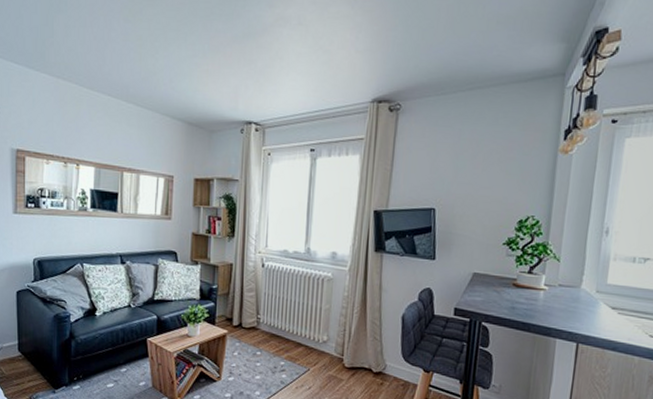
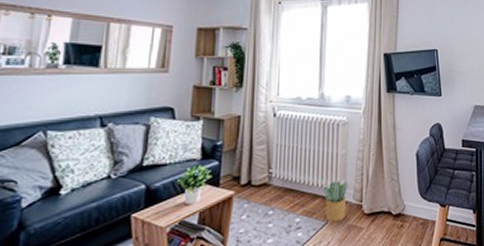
potted plant: none [306,333,330,371] -> present [323,181,347,222]

